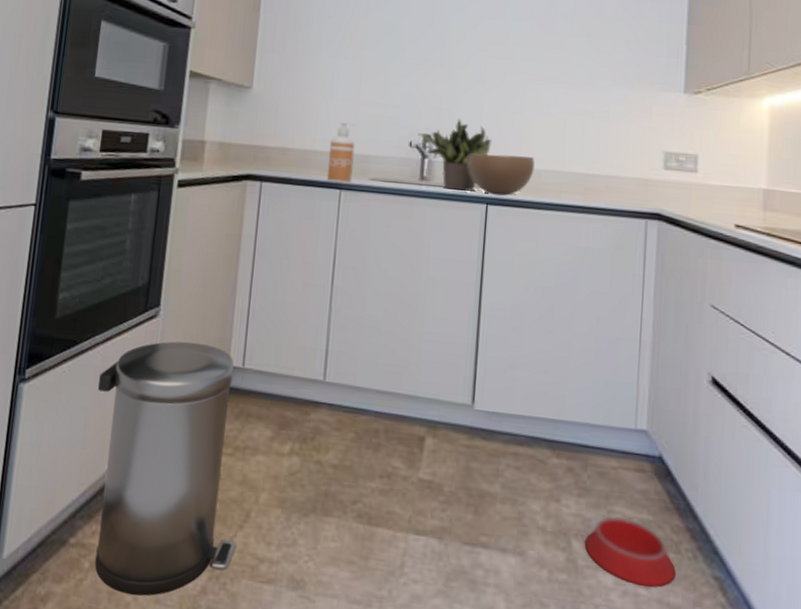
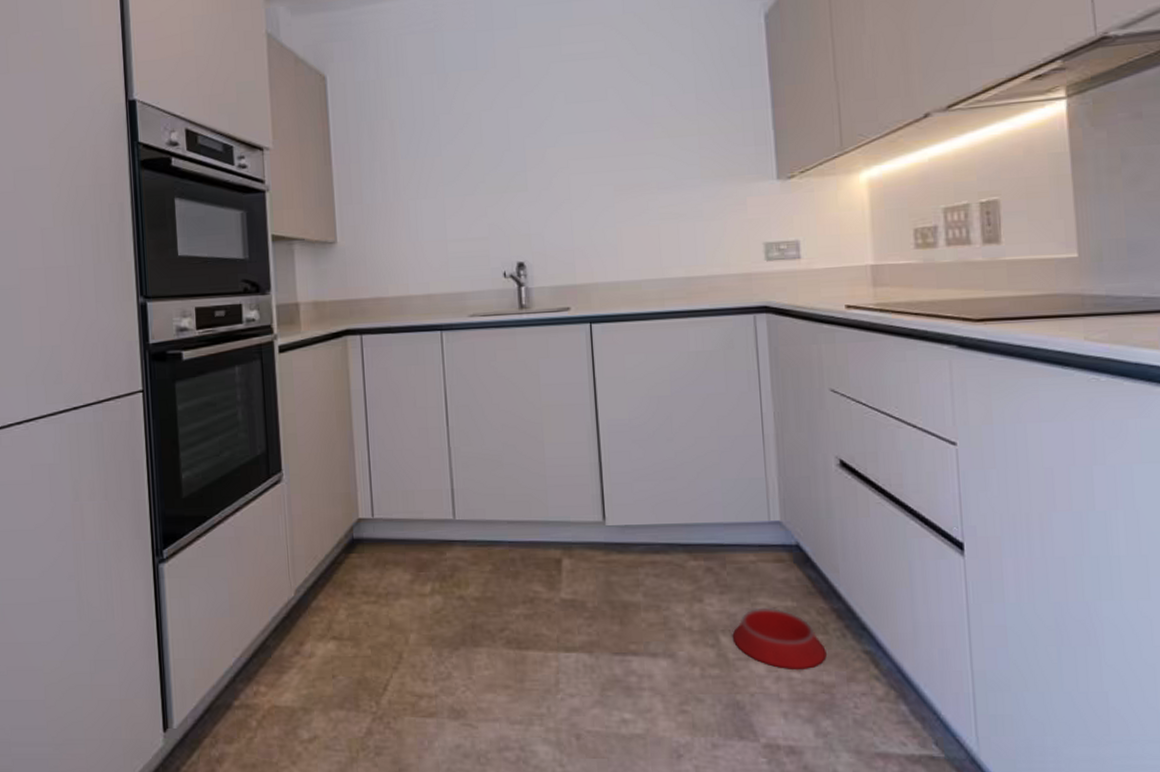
pedal bin: present [95,341,237,596] -> none [235,501,395,745]
soap dispenser: present [326,121,355,184] -> none [423,262,451,325]
potted plant: present [417,119,491,192] -> none [510,241,587,315]
bowl: present [467,154,535,197] -> none [564,268,633,314]

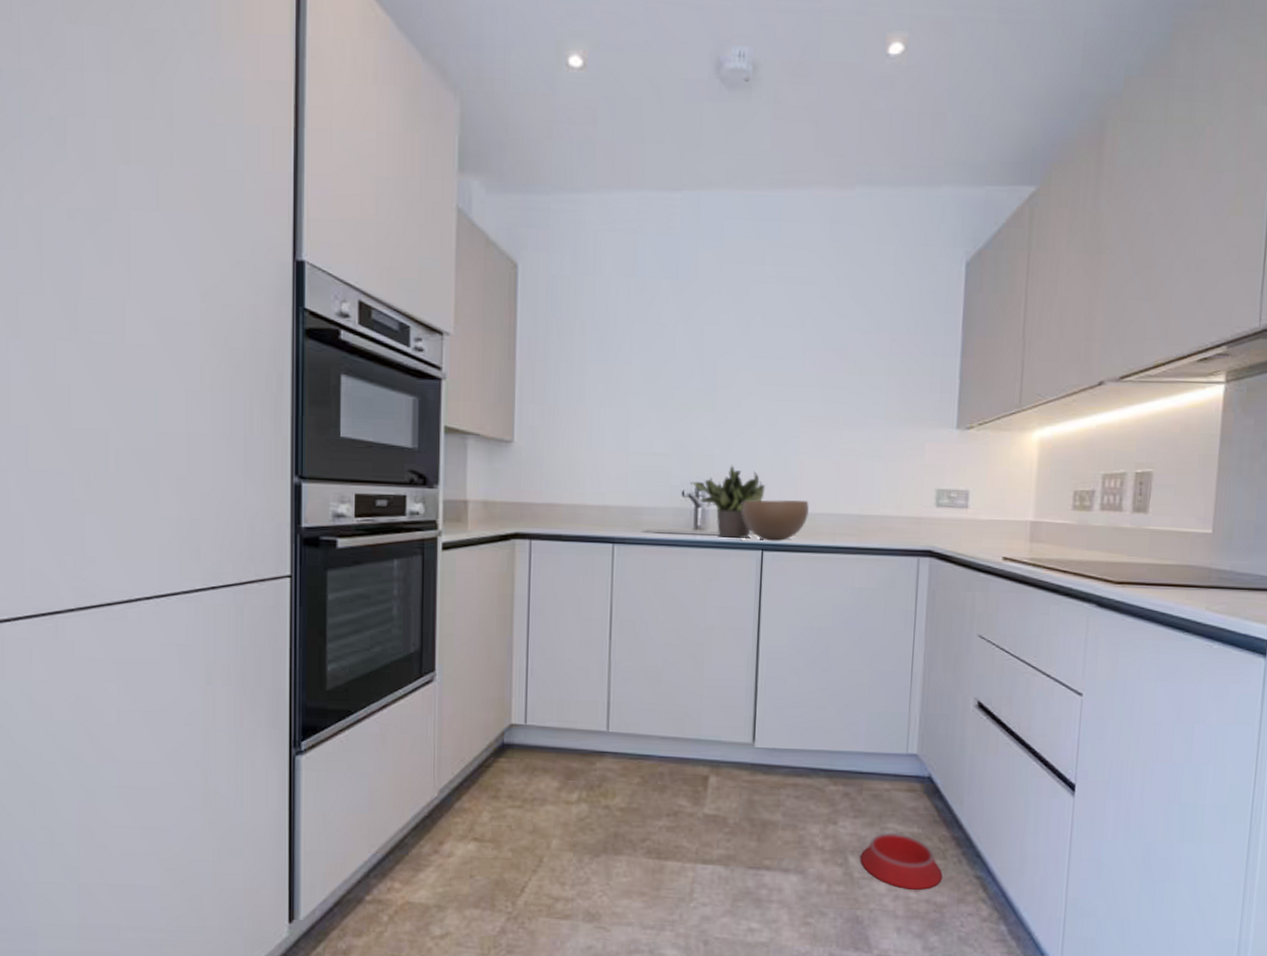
potted plant: none [510,241,587,315] -> present [690,465,765,539]
bowl: none [564,268,633,314] -> present [741,500,809,542]

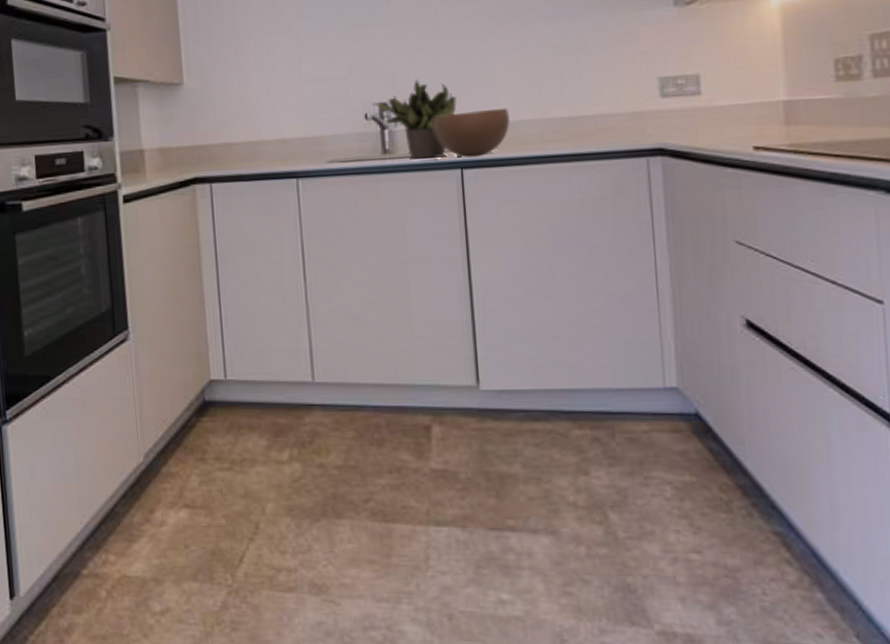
pet bowl: present [860,832,943,891] -> none [622,482,732,552]

